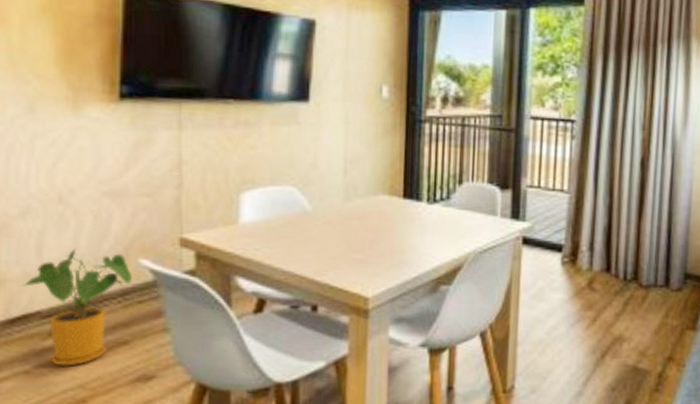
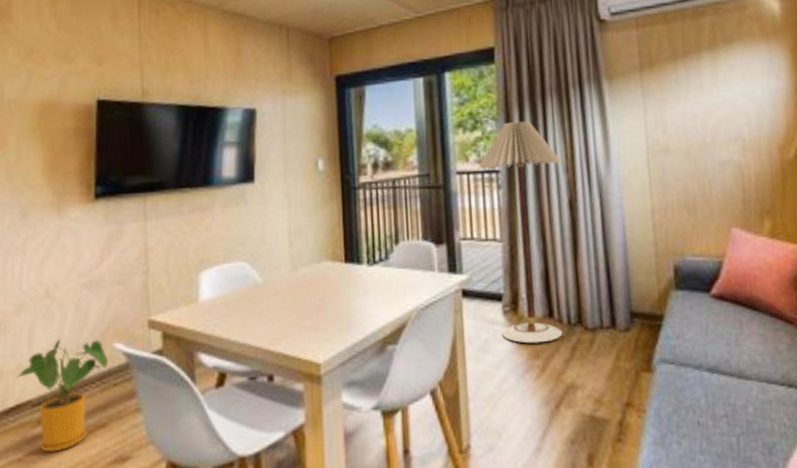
floor lamp: none [554,71,640,296] -> present [479,121,563,344]

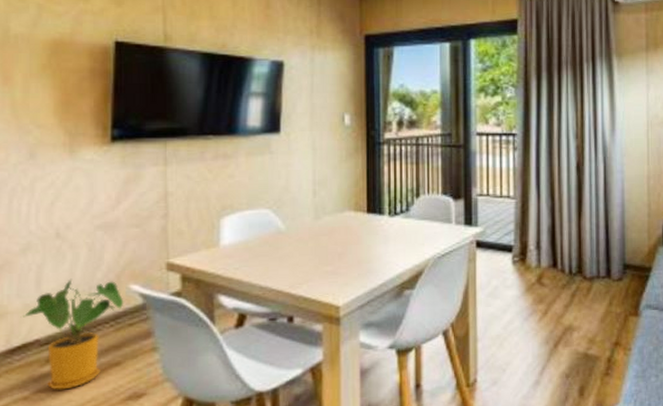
floor lamp: present [479,121,563,344] -> none [497,90,573,290]

